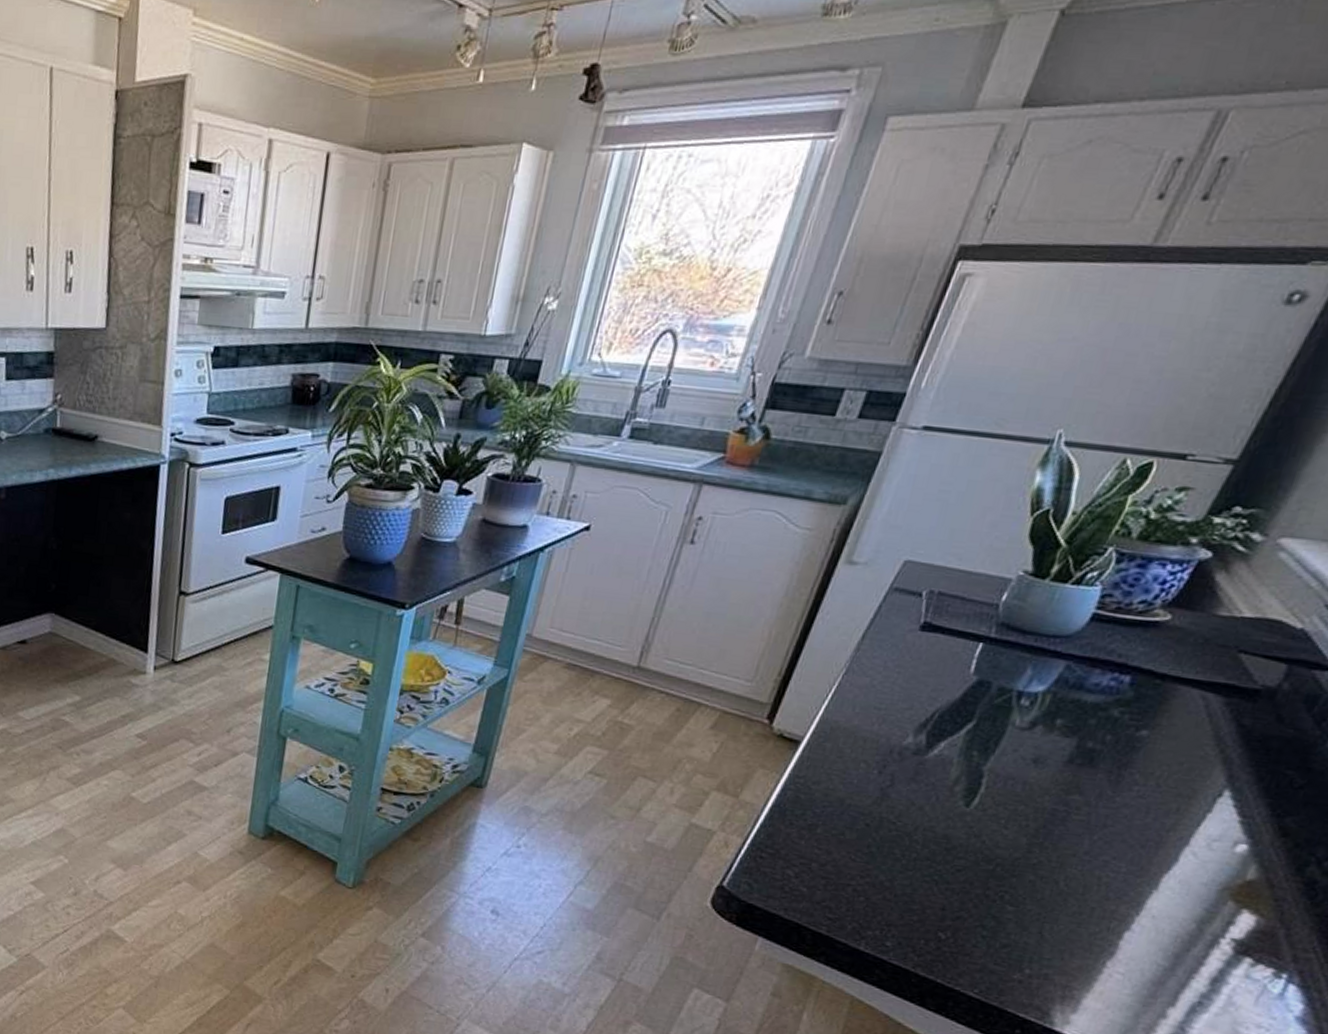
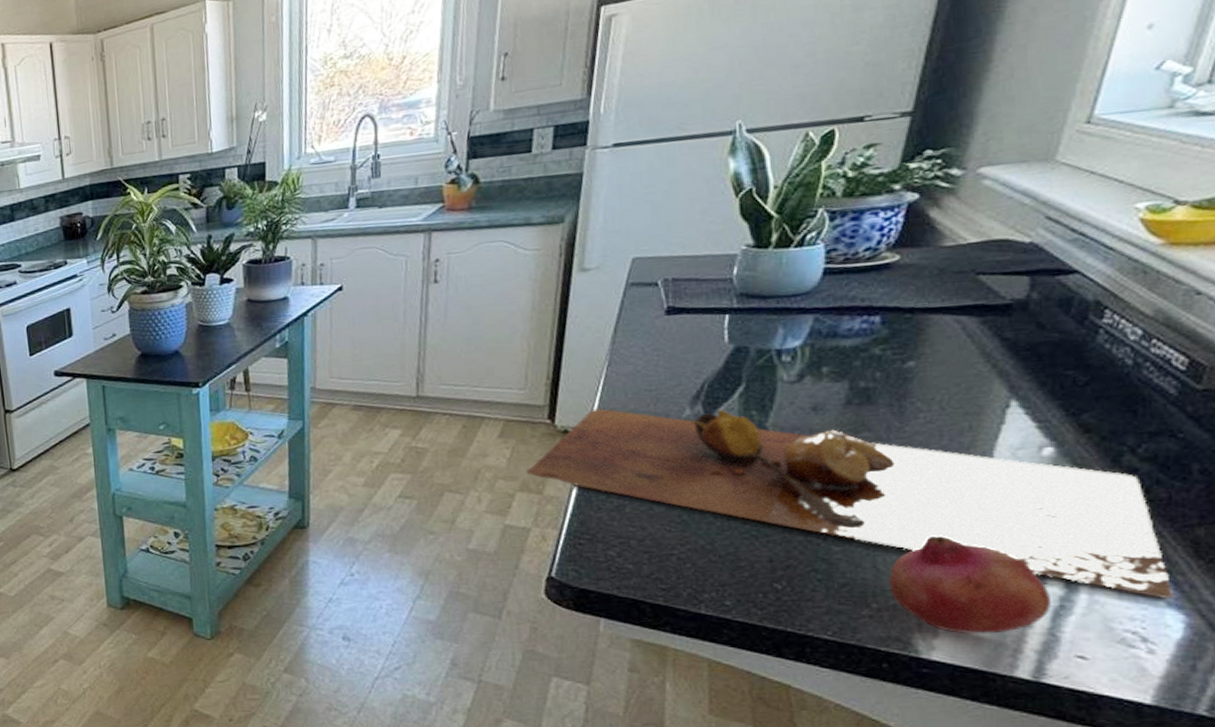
cutting board: none [727,717,1315,1013] -> present [525,408,1174,599]
fruit: none [1045,911,1194,1019] -> present [888,535,1051,634]

